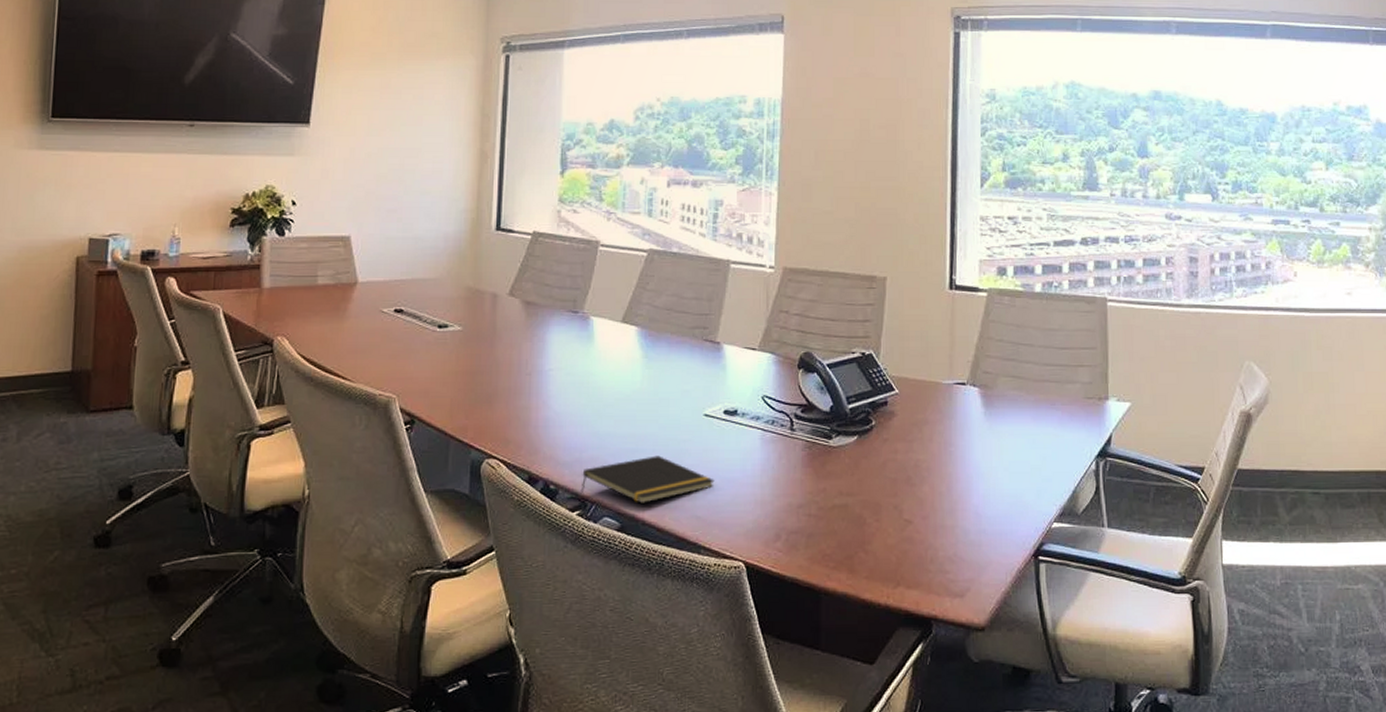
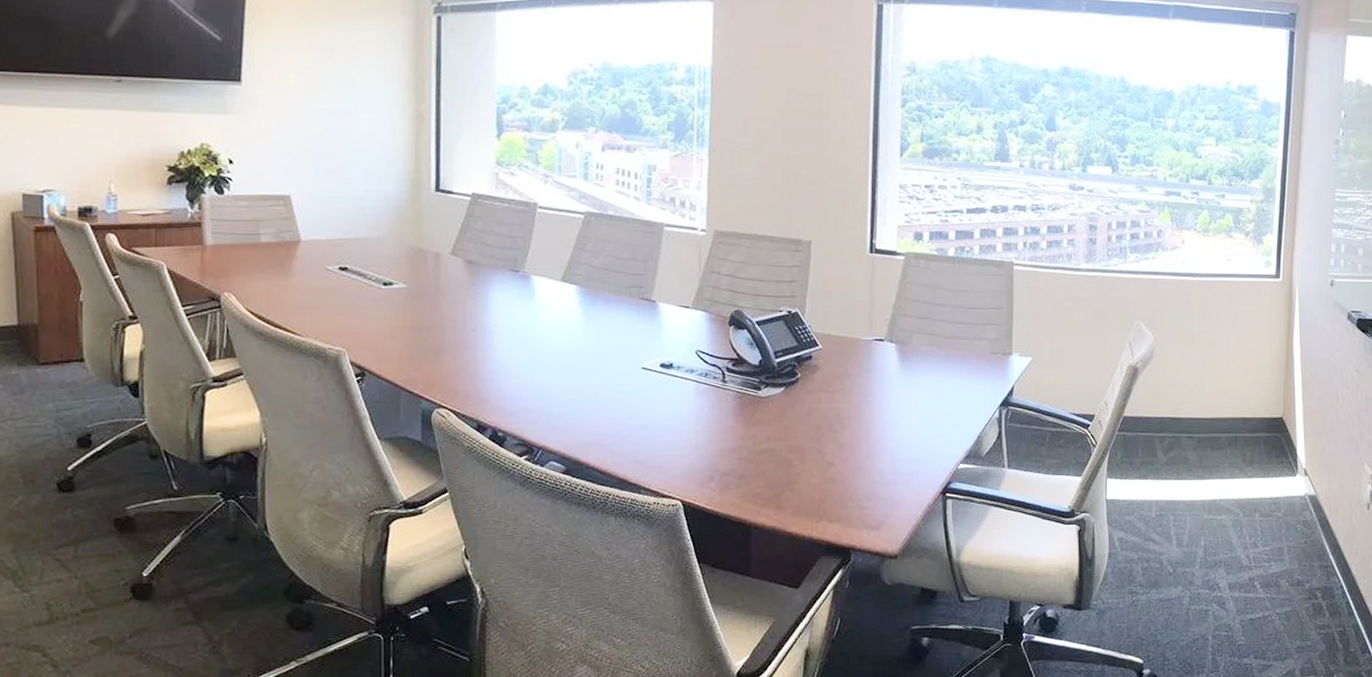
notepad: present [580,455,715,503] -> none [527,405,653,449]

